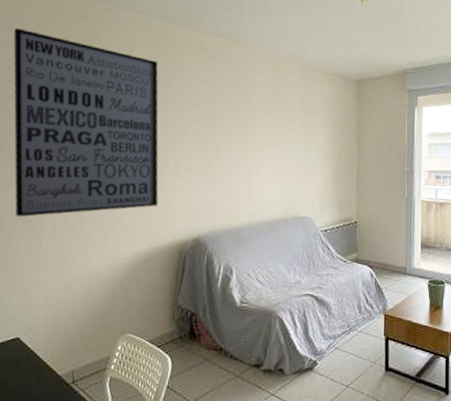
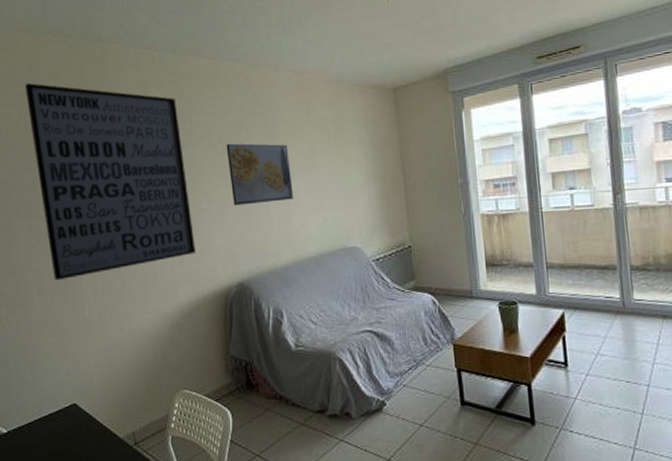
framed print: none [199,109,257,168] -> present [226,143,294,206]

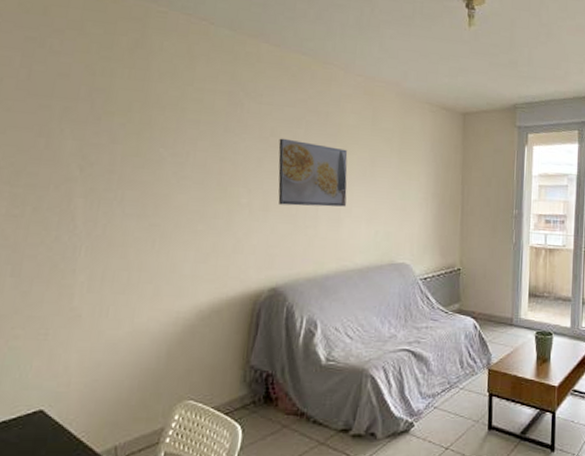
wall art: present [25,83,195,281] -> none [34,27,228,263]

